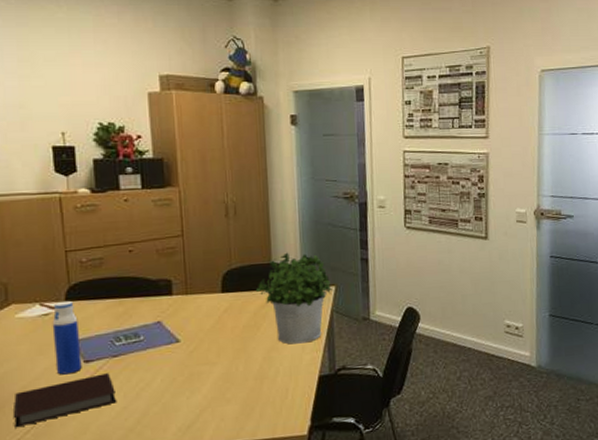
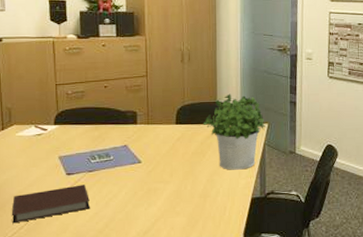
water bottle: present [52,301,82,375] -> none [43,125,65,184]

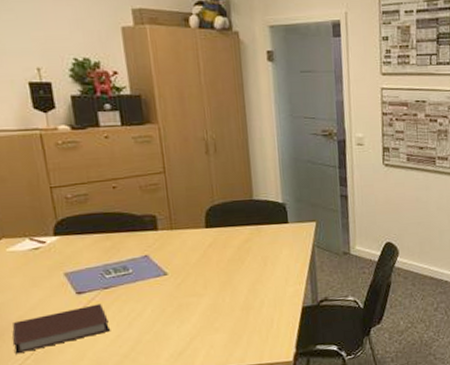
potted plant: present [203,93,265,170] -> none [238,189,313,277]

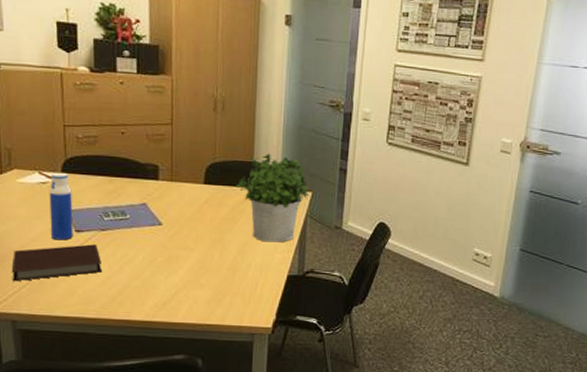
water bottle: none [42,236,75,306] -> present [49,173,73,240]
potted plant: none [238,189,313,277] -> present [236,153,309,243]

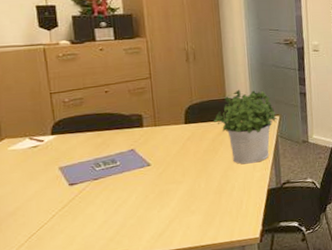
notebook: present [11,244,103,282] -> none [8,193,99,242]
water bottle: present [49,173,73,240] -> none [40,135,67,197]

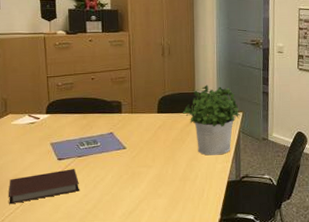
notebook: none [8,193,99,242] -> present [8,169,80,205]

